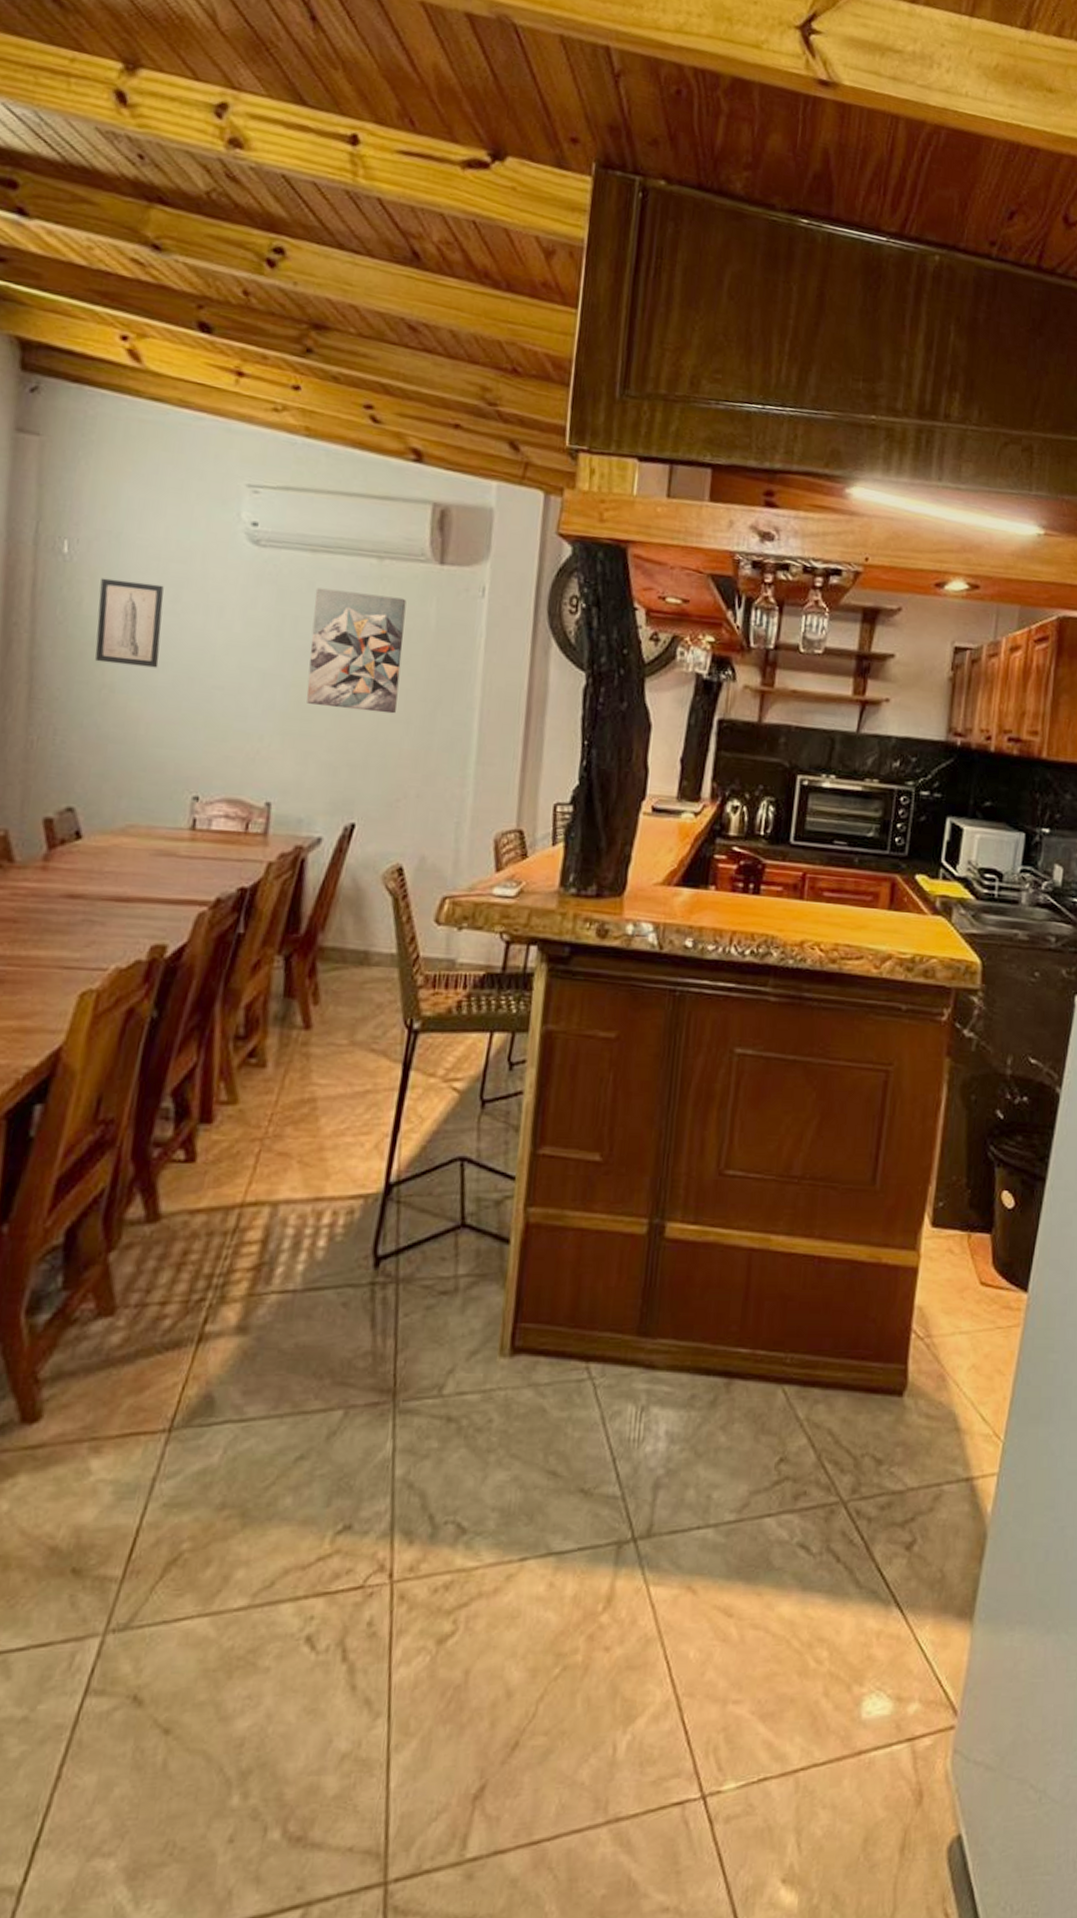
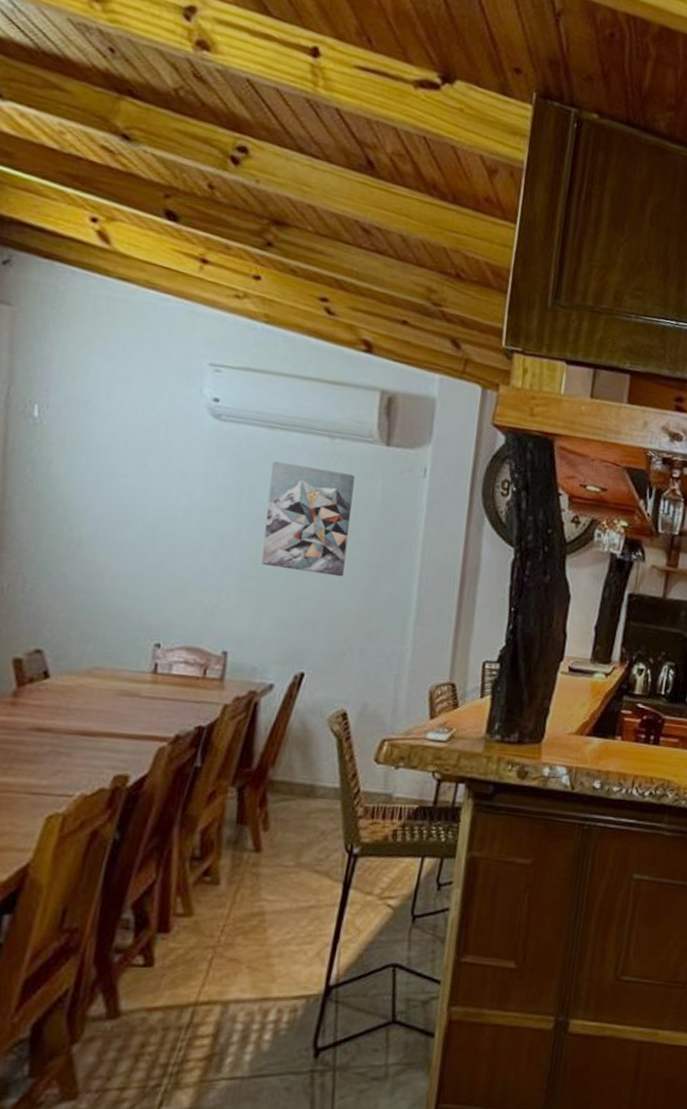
wall art: present [95,578,164,668] -> none [63,441,130,527]

